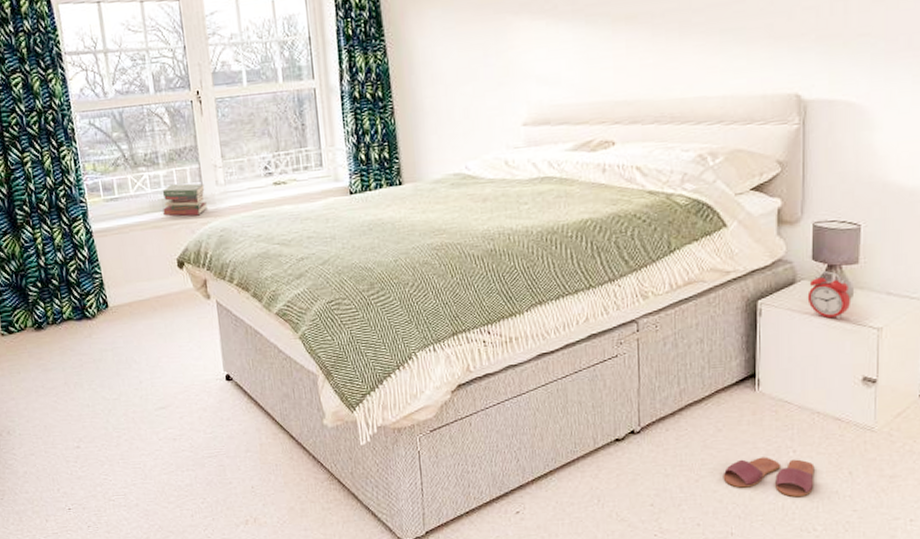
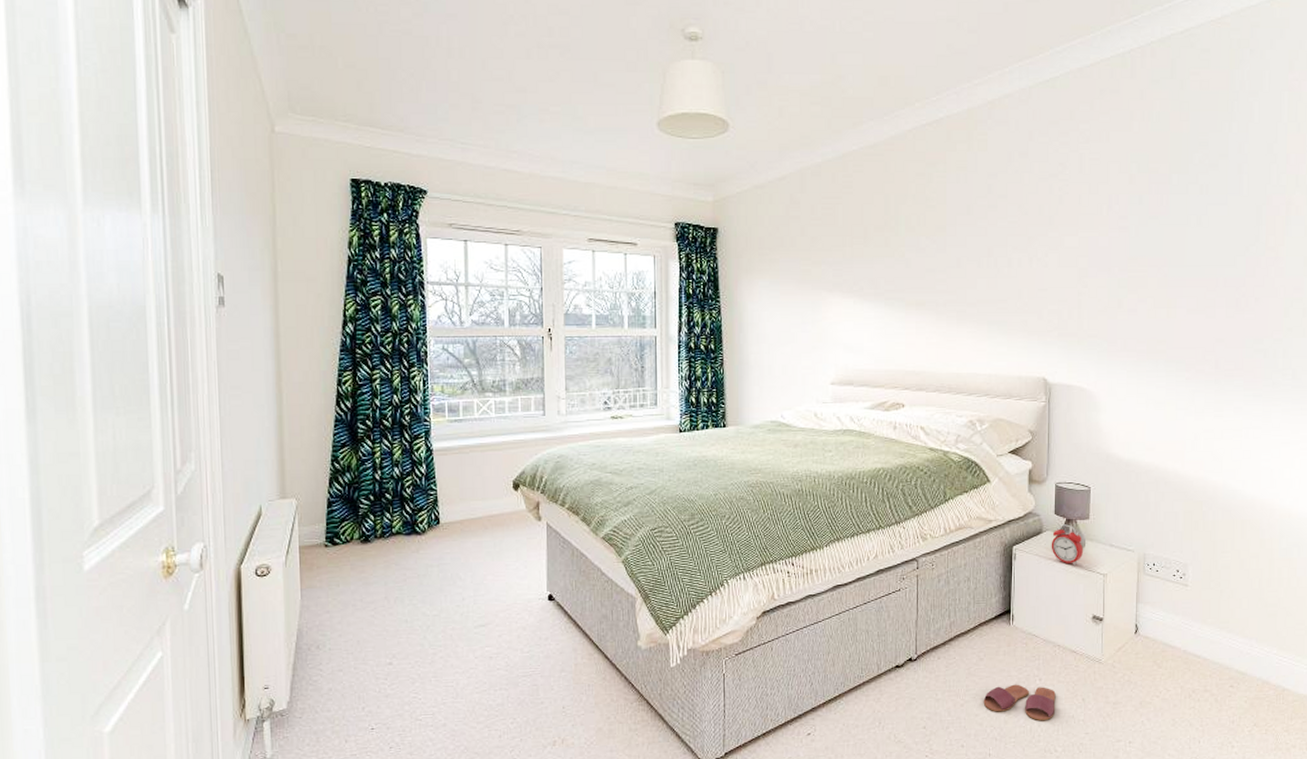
books: present [162,183,207,216] -> none [505,411,547,442]

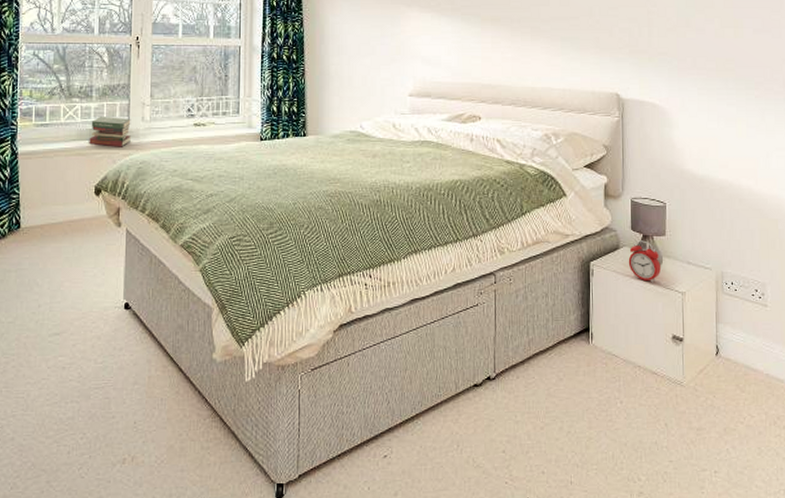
books: none [505,411,547,442] -> present [89,117,131,147]
slippers: present [983,684,1056,721] -> none [563,406,638,447]

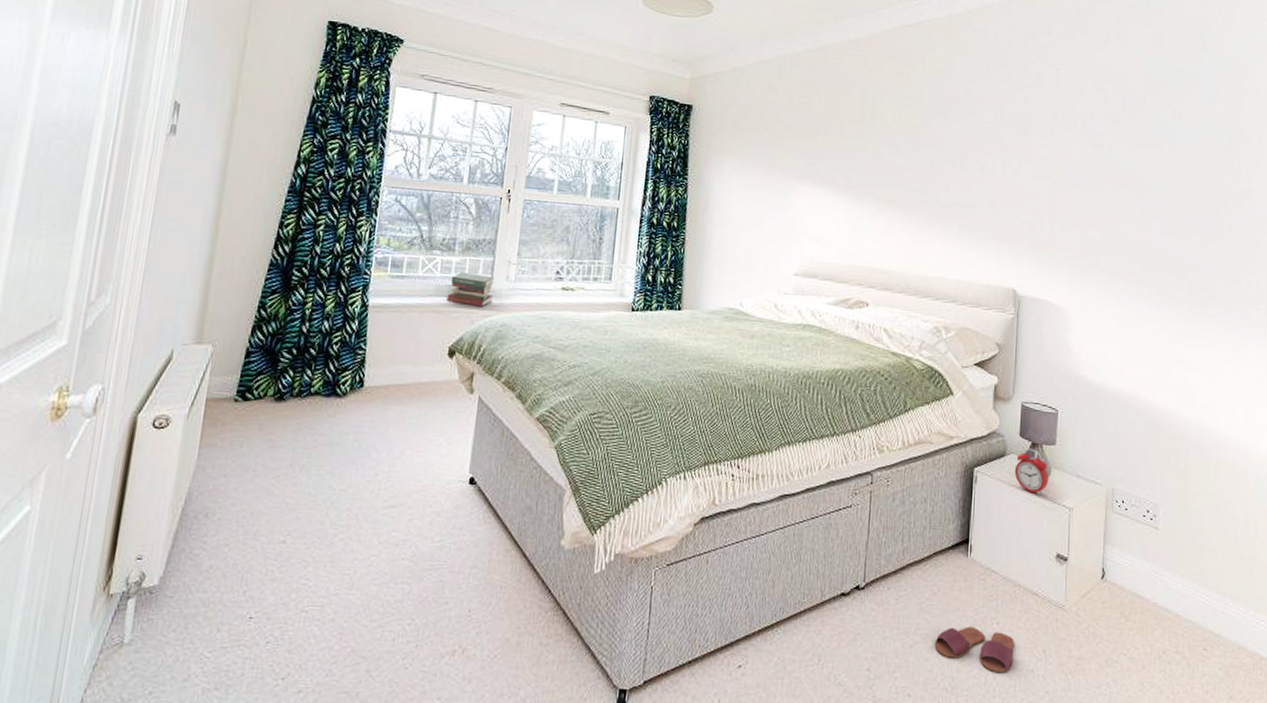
slippers: none [563,406,638,447] -> present [934,626,1014,673]

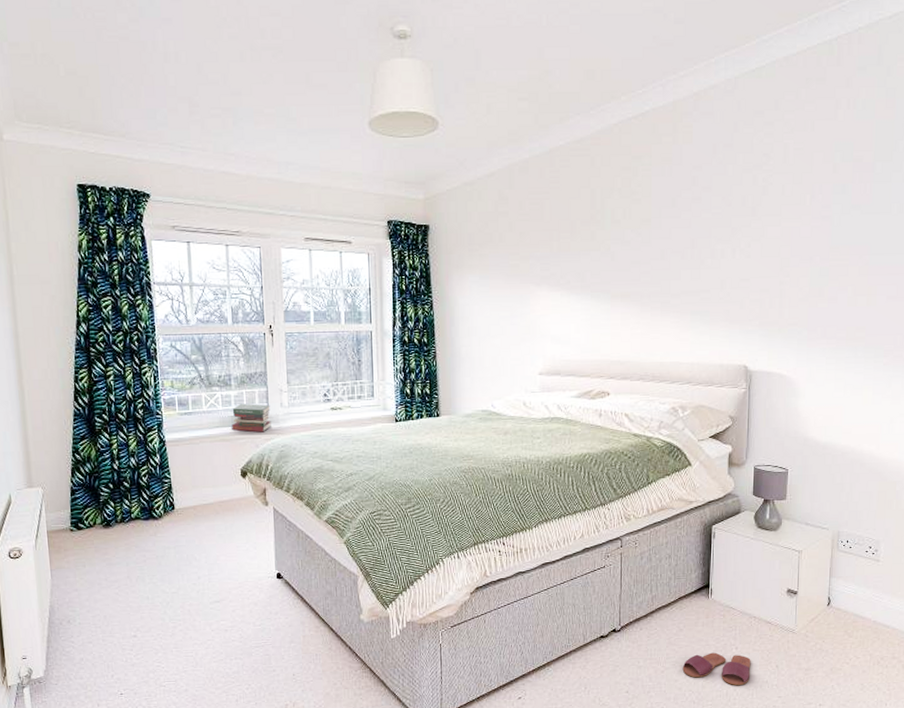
alarm clock: present [1014,448,1048,495] -> none [749,504,779,543]

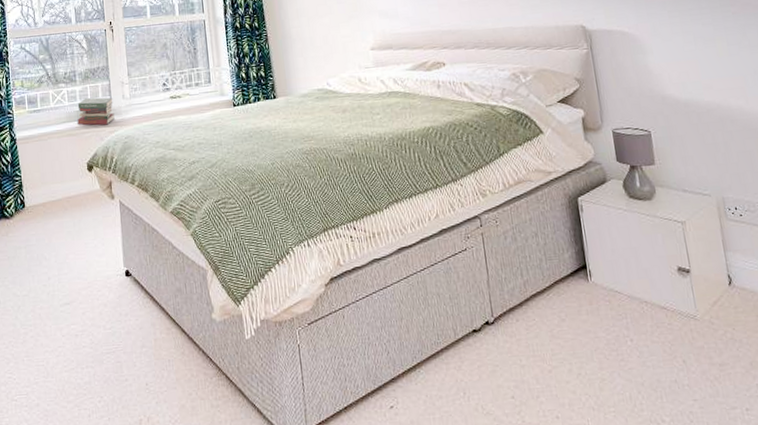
slippers: present [682,652,751,686] -> none [572,346,655,387]

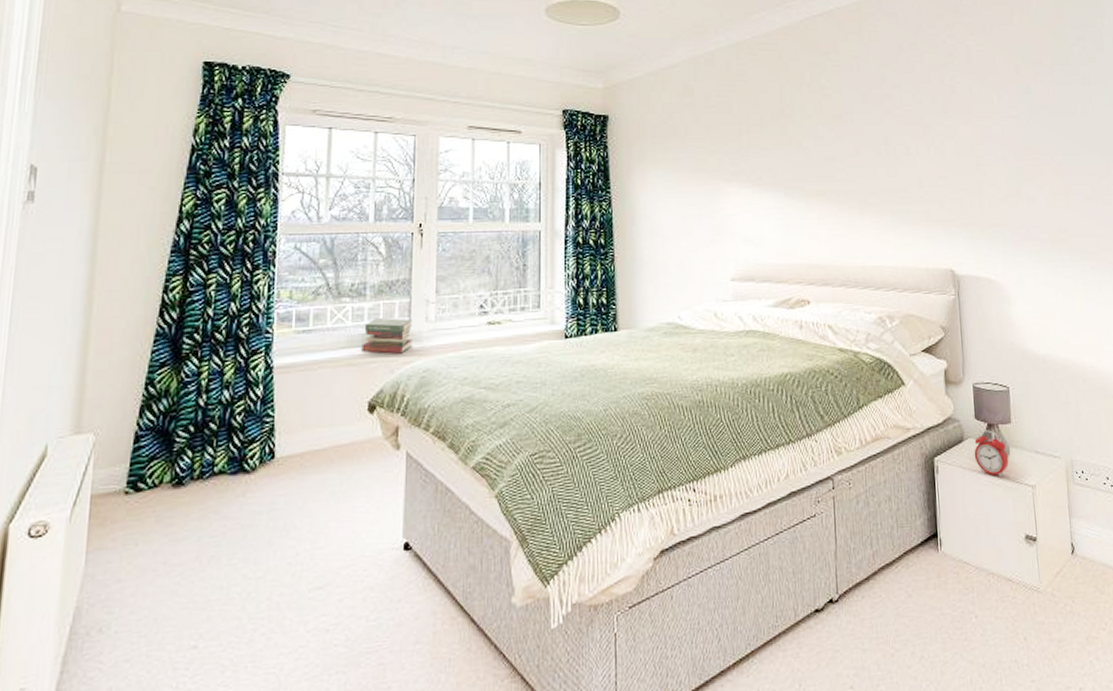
alarm clock: none [618,171,655,215] -> present [974,430,1008,477]

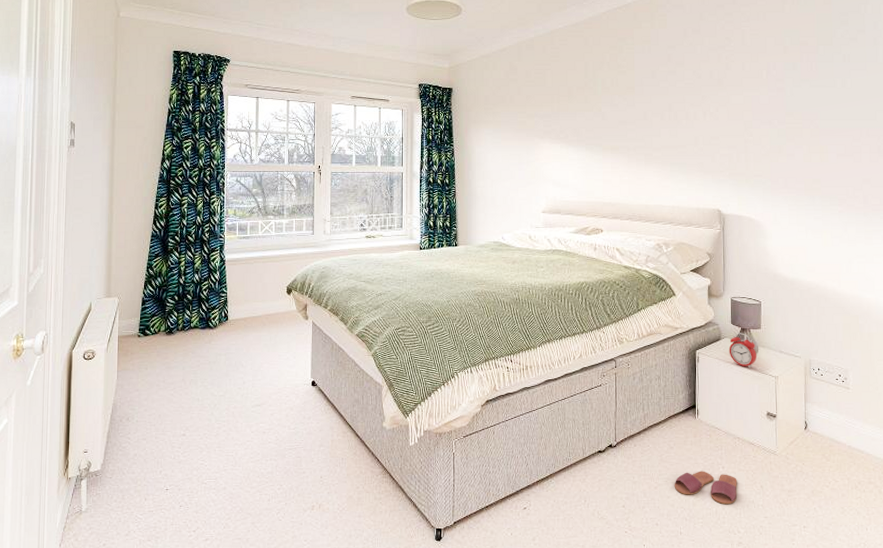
books: present [361,318,413,354] -> none [282,231,315,255]
slippers: none [915,624,996,670] -> present [674,471,737,505]

